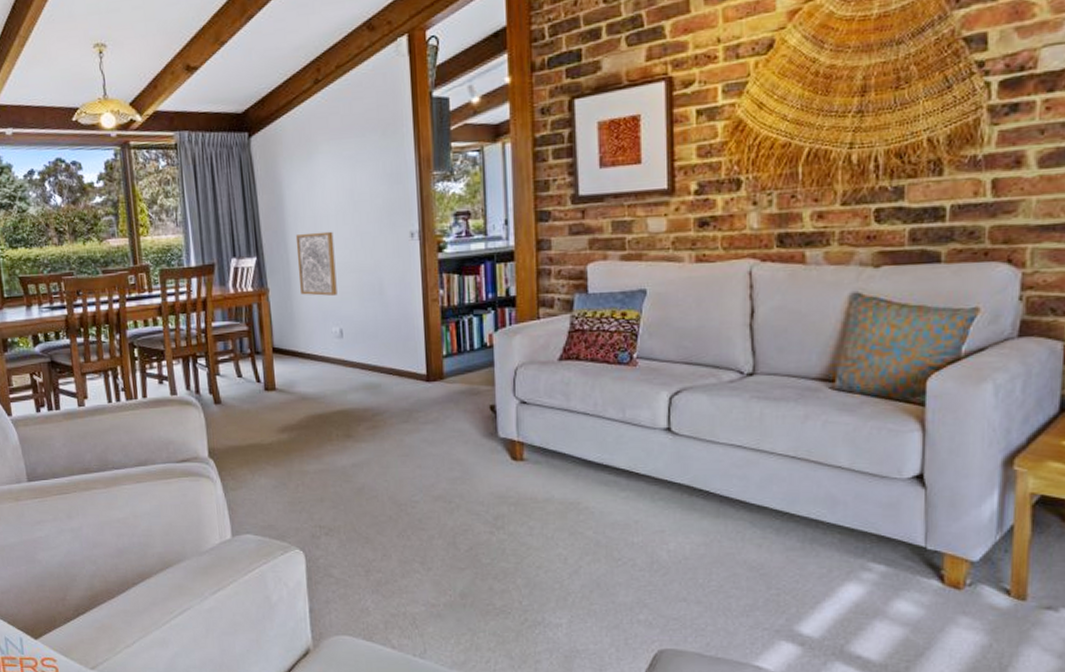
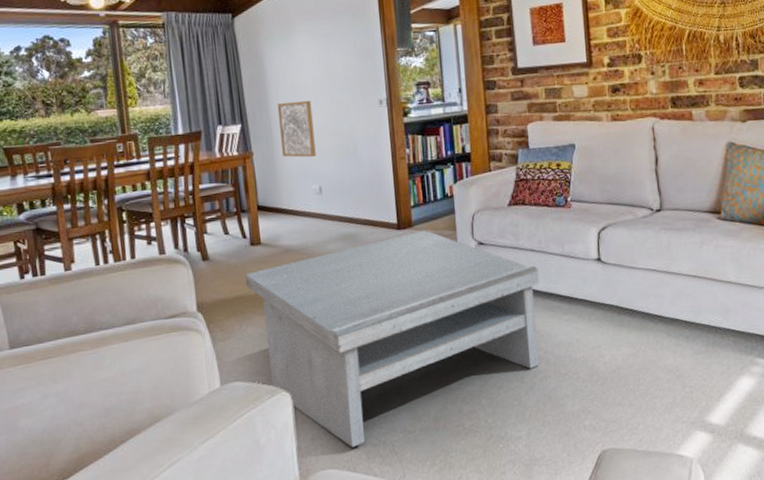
coffee table: none [259,383,592,615] -> present [245,230,539,448]

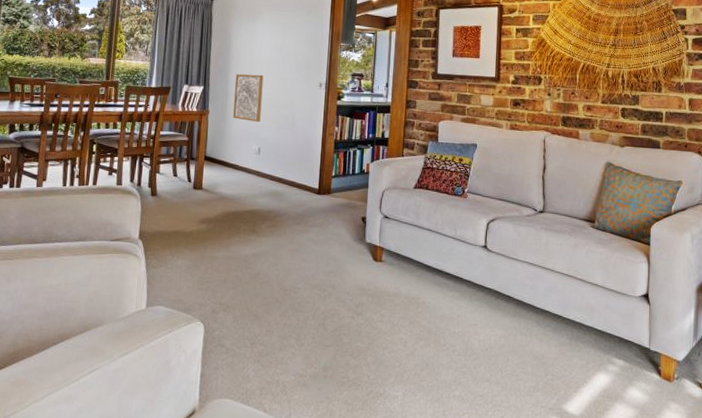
coffee table: present [245,230,539,448] -> none [184,198,432,382]

